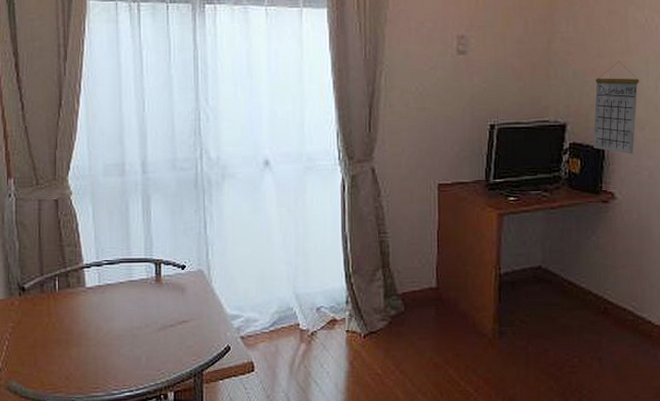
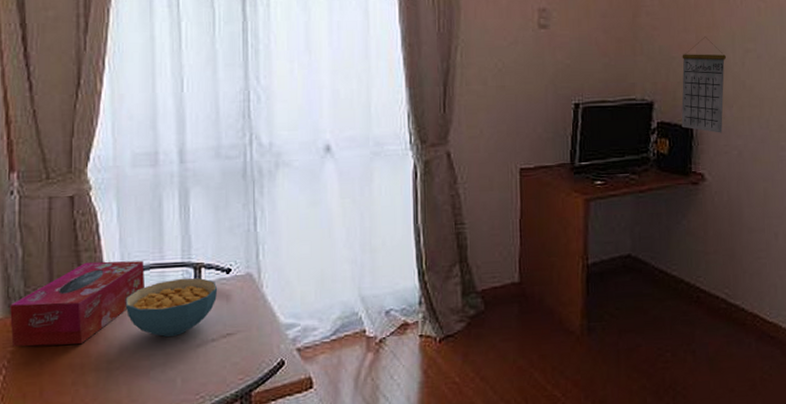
tissue box: none [10,255,115,324] -> present [10,261,144,347]
cereal bowl: none [100,272,175,322] -> present [125,278,218,338]

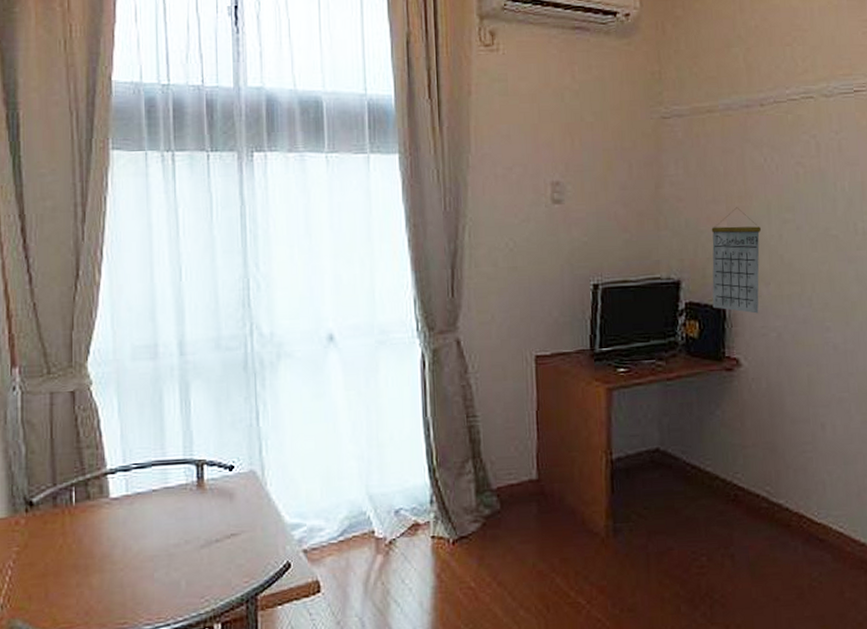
tissue box: present [10,261,144,347] -> none [14,457,147,547]
cereal bowl: present [125,278,218,338] -> none [128,475,221,538]

